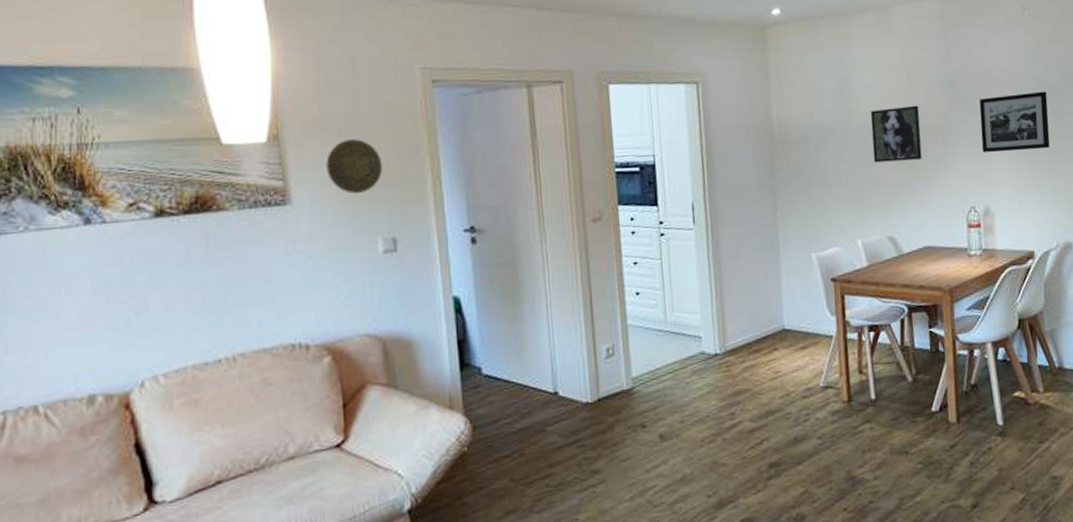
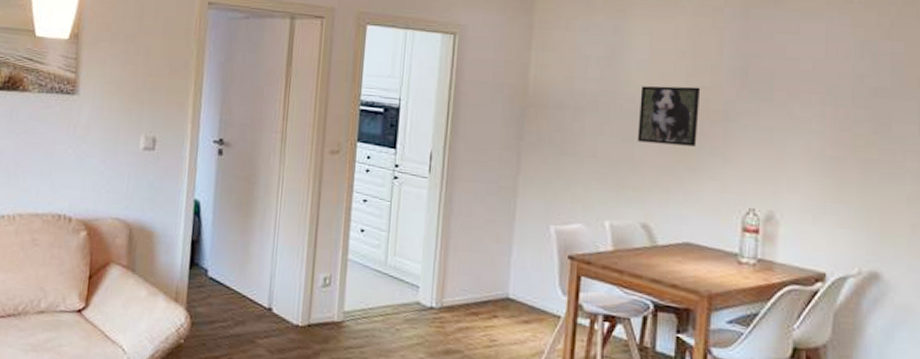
decorative plate: present [326,139,383,194] -> none [110,45,156,94]
picture frame: present [979,91,1050,153] -> none [773,90,870,159]

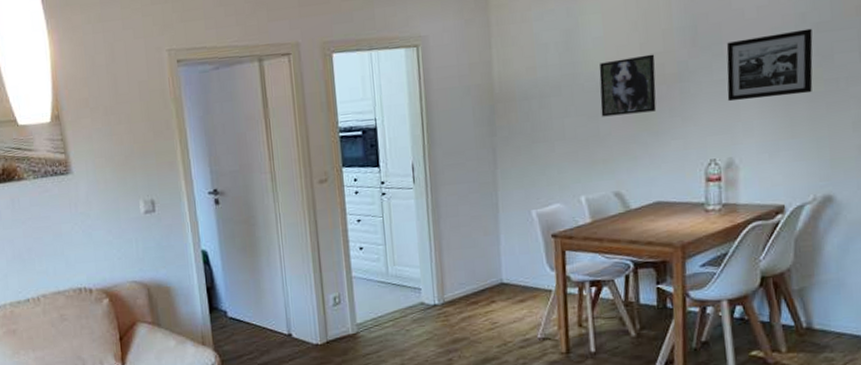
picture frame: none [773,90,870,159] -> present [726,28,813,102]

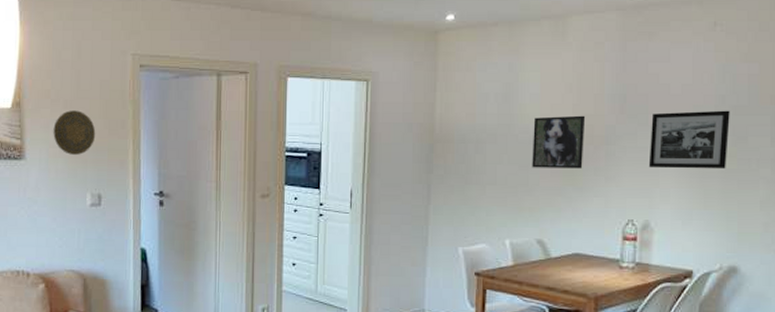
decorative plate: none [96,116,141,163] -> present [53,110,96,155]

